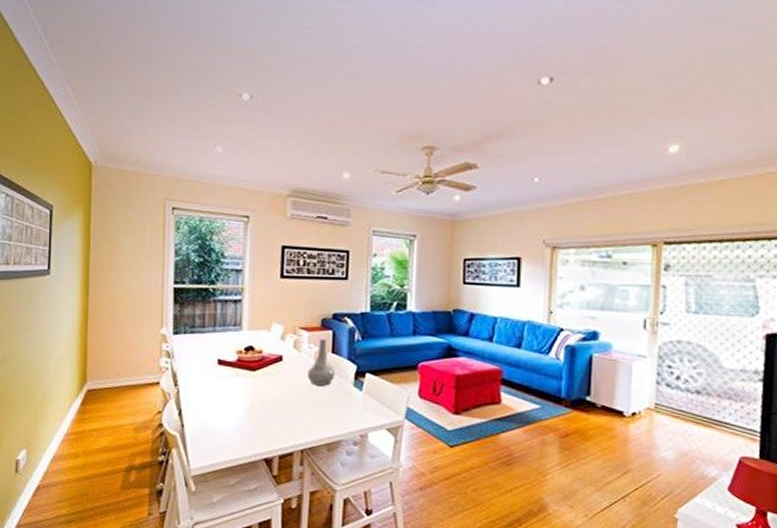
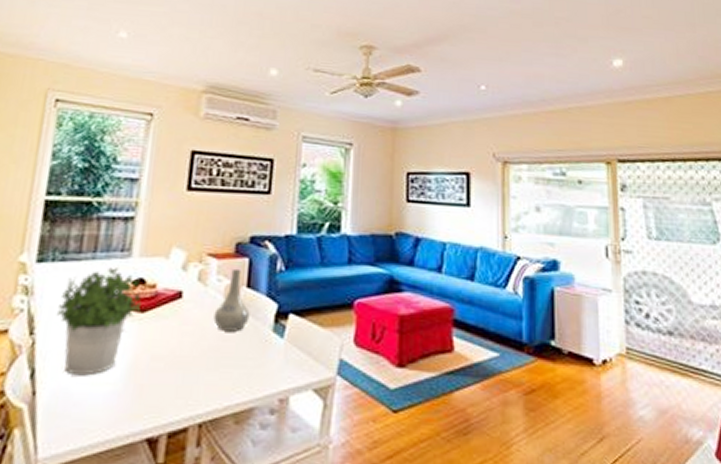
potted plant: none [191,338,252,415] -> present [56,267,141,376]

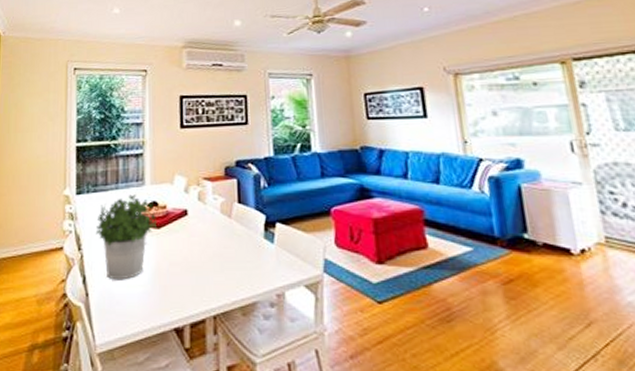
vase: present [213,268,250,332] -> none [214,188,244,240]

